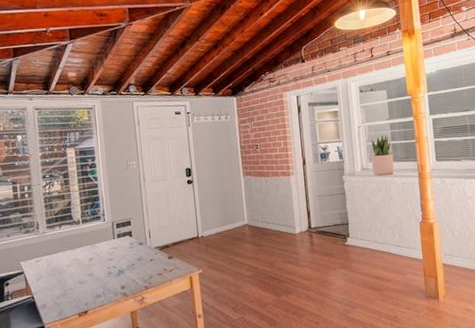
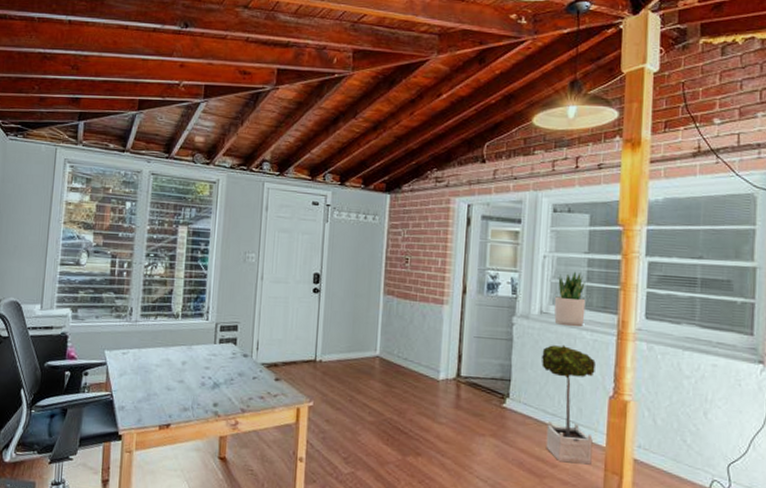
potted tree: none [368,190,414,277] -> present [542,345,596,465]

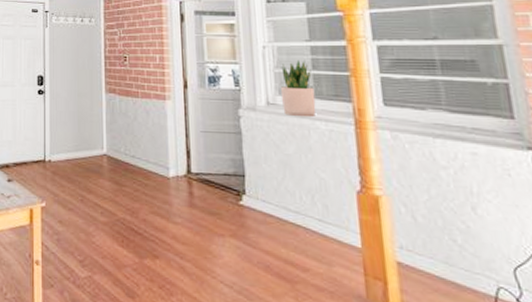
potted tree: present [542,345,596,465] -> none [275,136,348,269]

